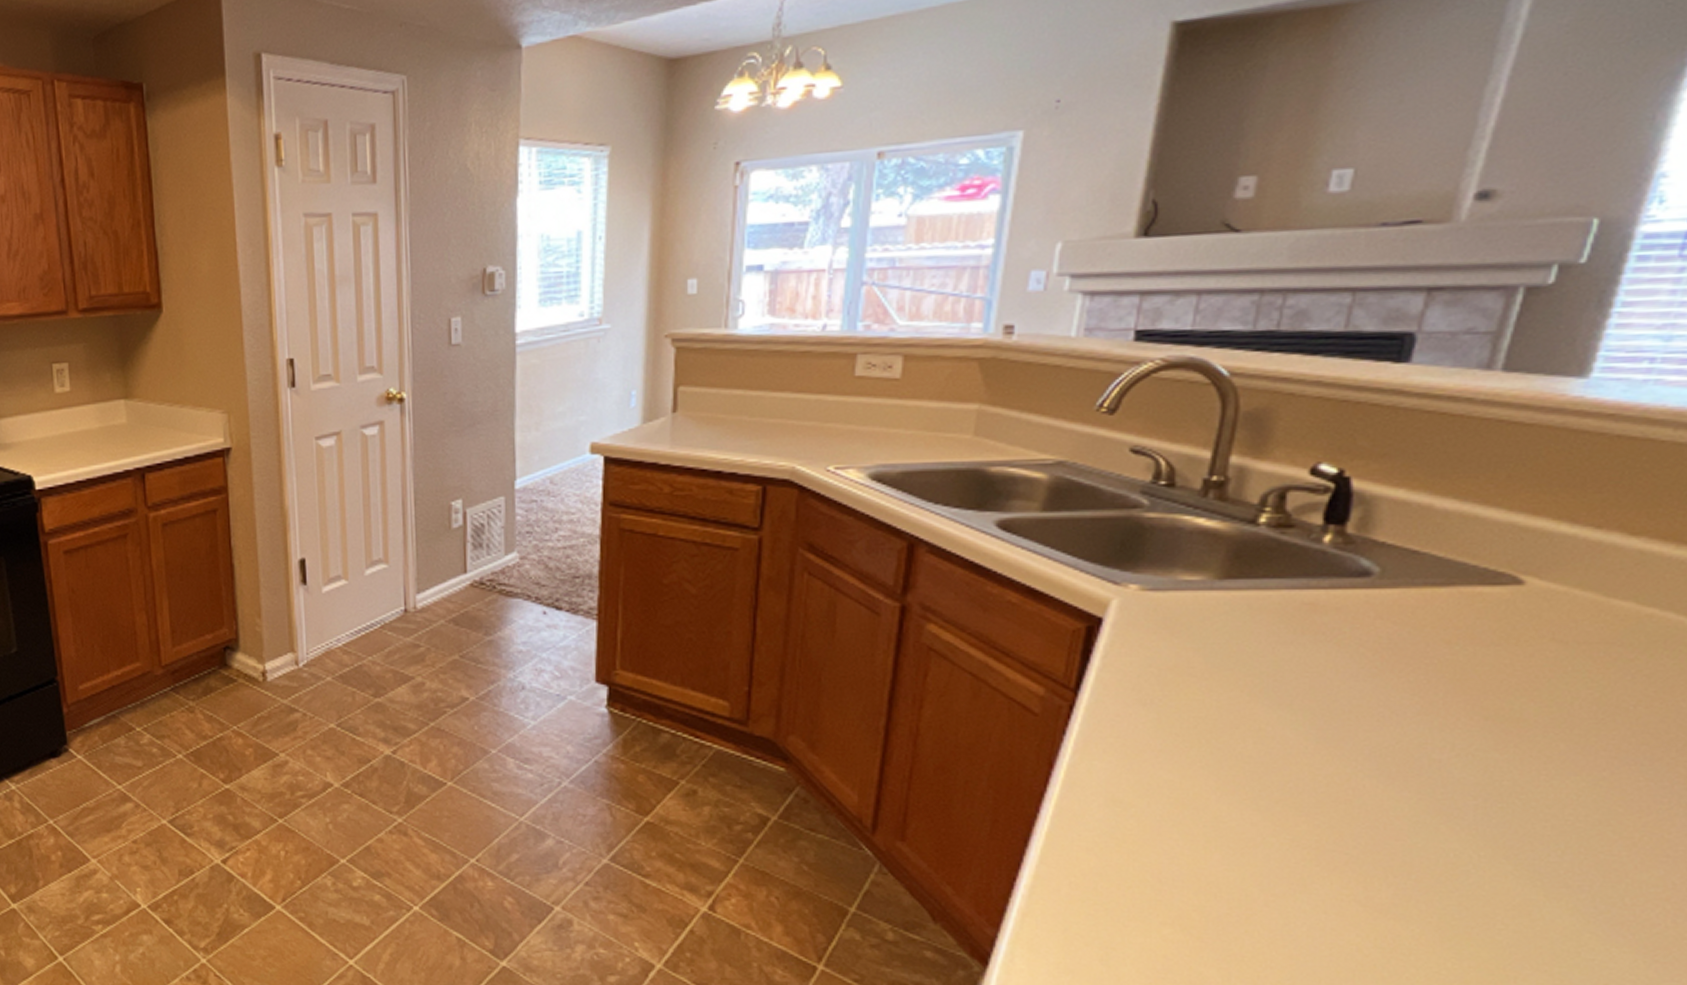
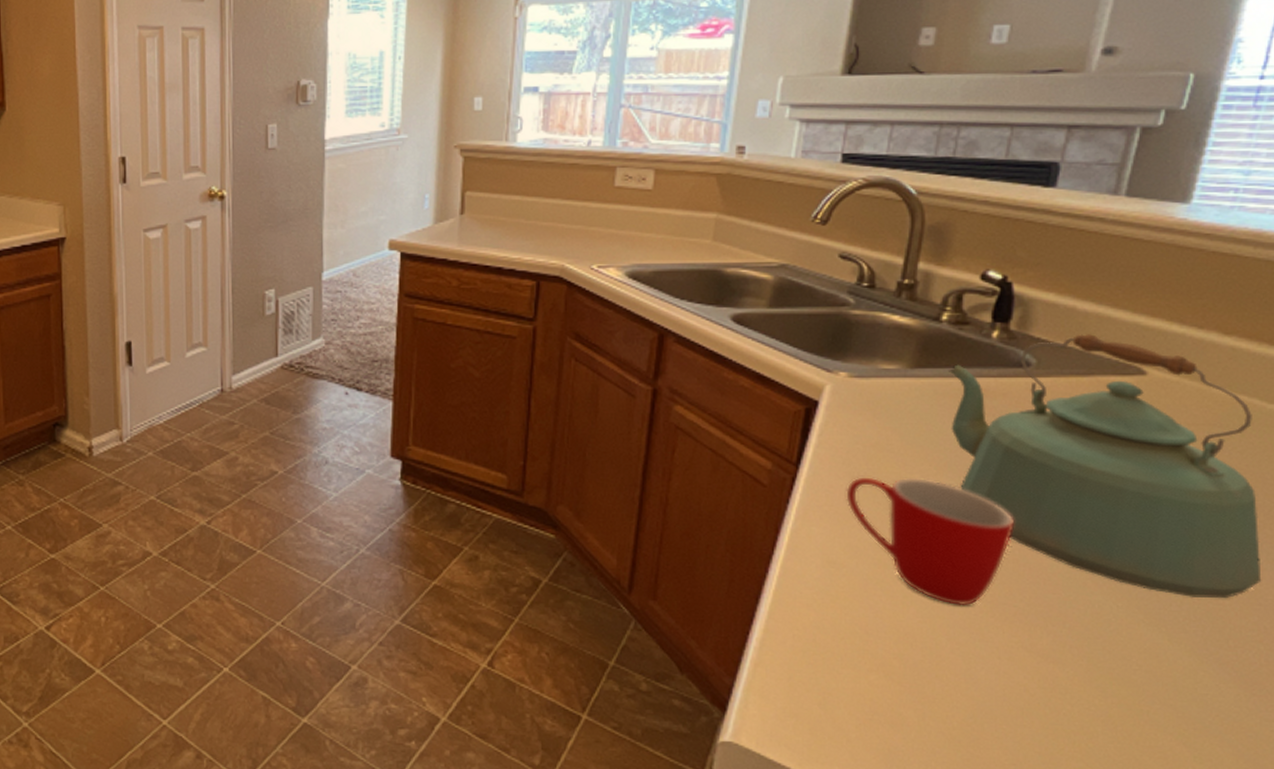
mug: none [1136,705,1347,853] -> present [846,477,1014,606]
kettle: none [1265,535,1671,849] -> present [947,333,1262,599]

